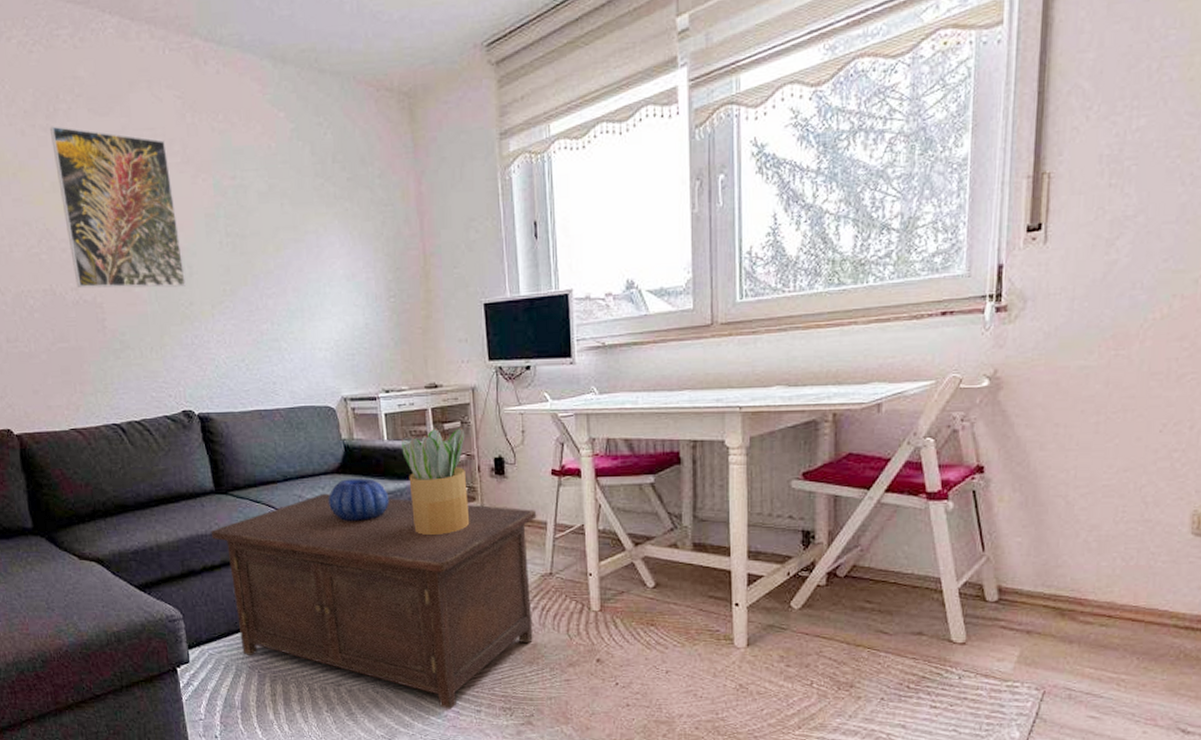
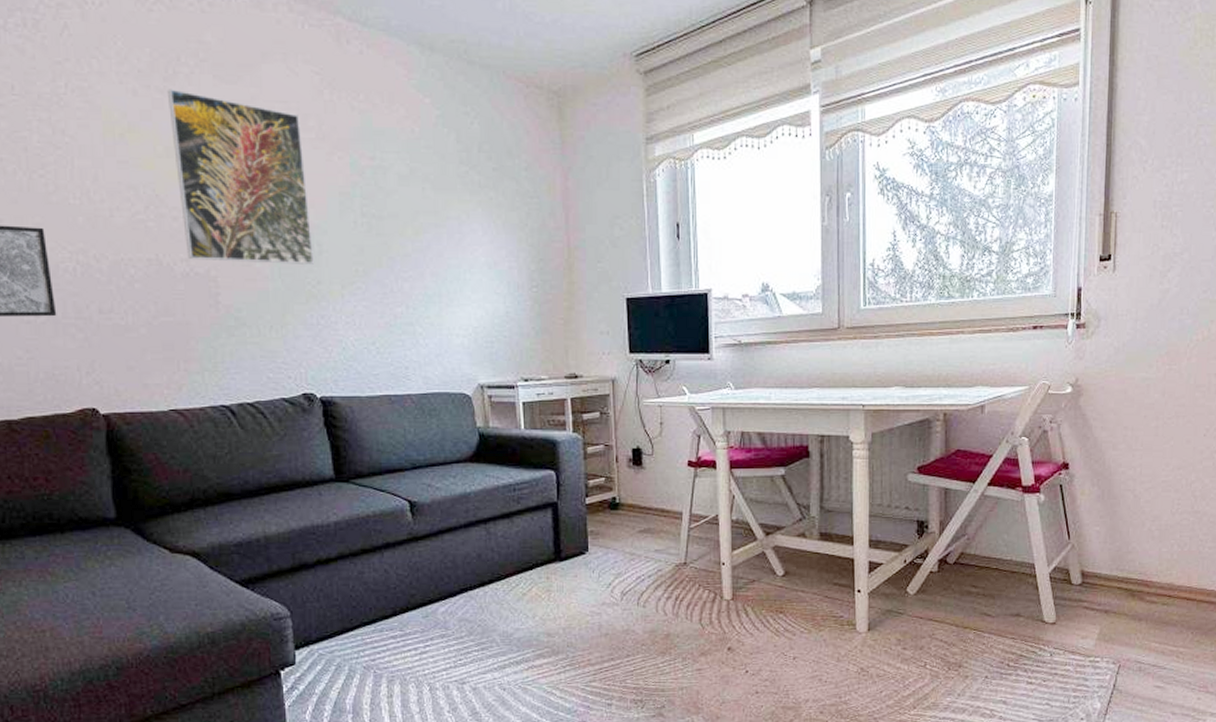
cabinet: present [210,493,537,709] -> none [328,482,673,704]
decorative bowl: present [329,478,390,522] -> none [460,467,524,512]
potted plant: present [402,428,470,535] -> none [539,418,606,525]

